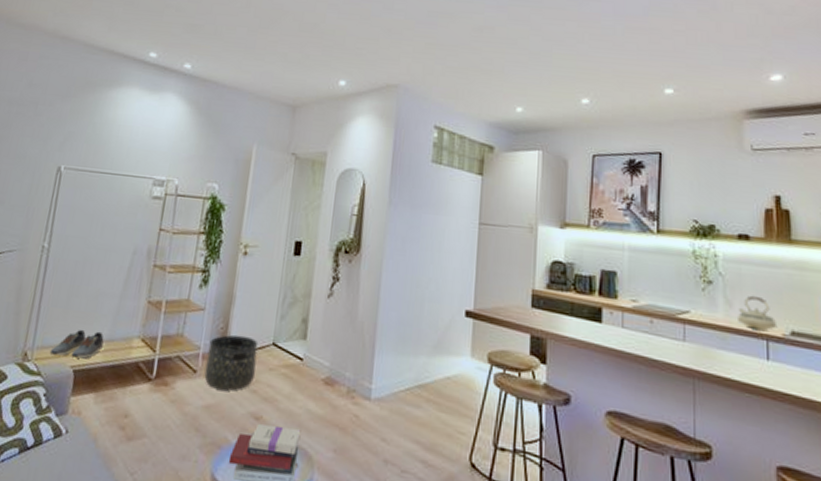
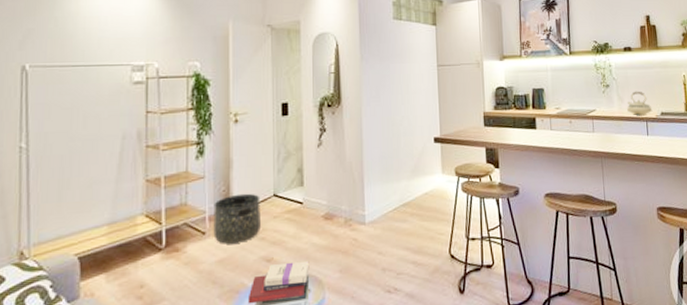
shoe: present [49,329,104,359] -> none [48,216,106,248]

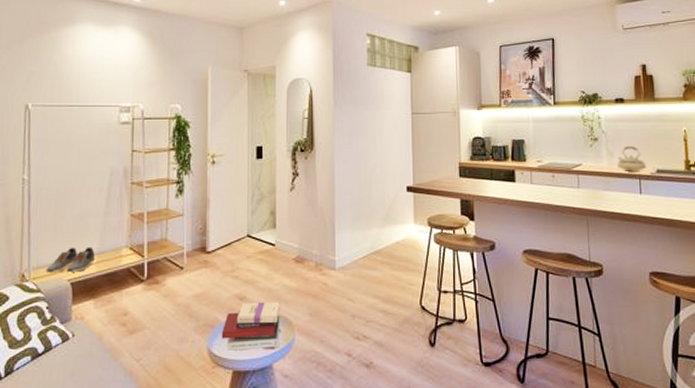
shoe: none [48,216,106,248] -> present [45,246,95,272]
basket: present [213,193,261,244] -> none [191,232,235,280]

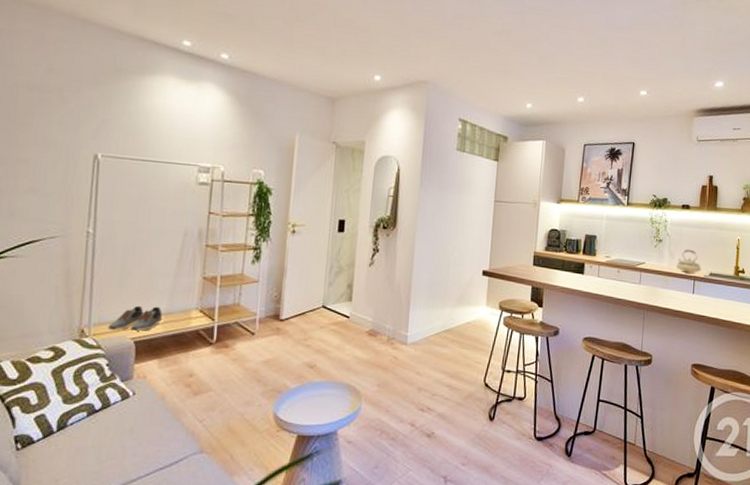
books: present [221,301,282,351] -> none [288,370,350,417]

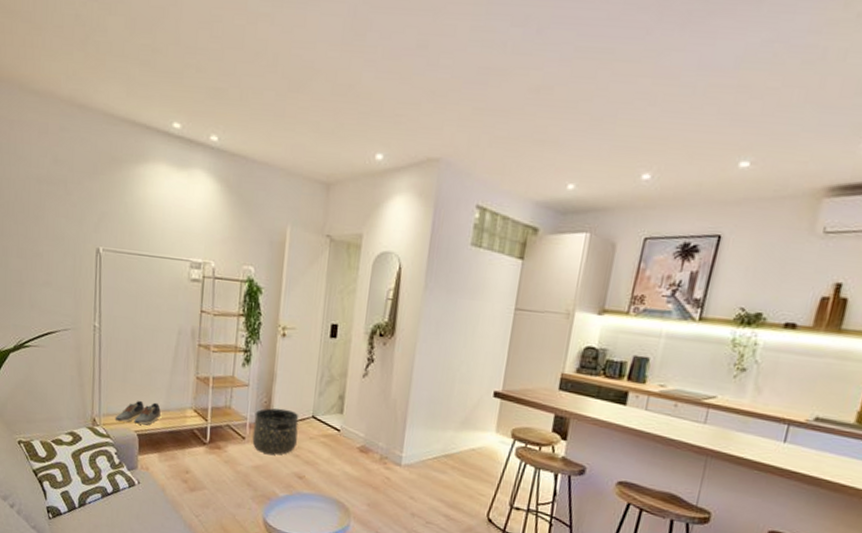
basket: none [262,301,310,347] -> present [252,408,299,455]
teakettle: present [677,249,702,273] -> none [763,383,804,416]

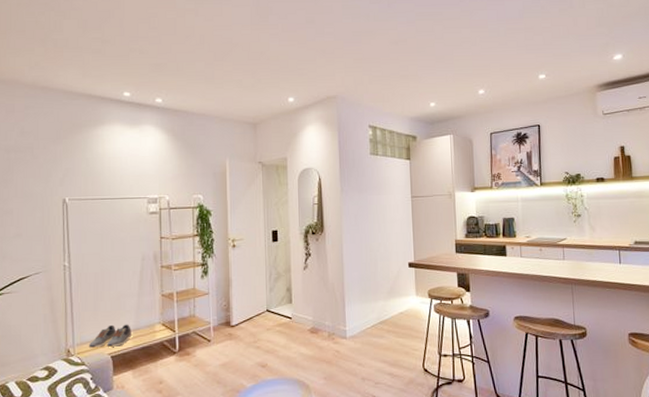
basket: present [252,408,299,455] -> none [217,308,256,351]

